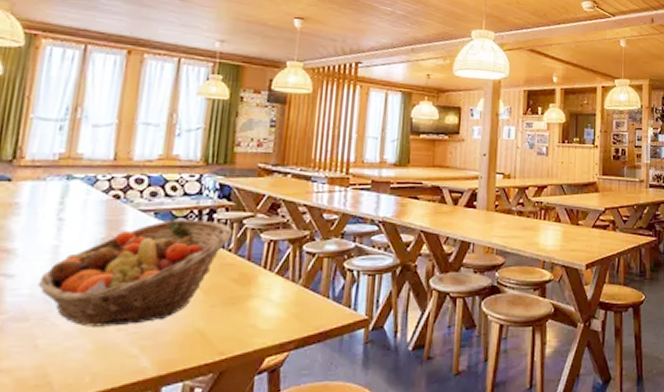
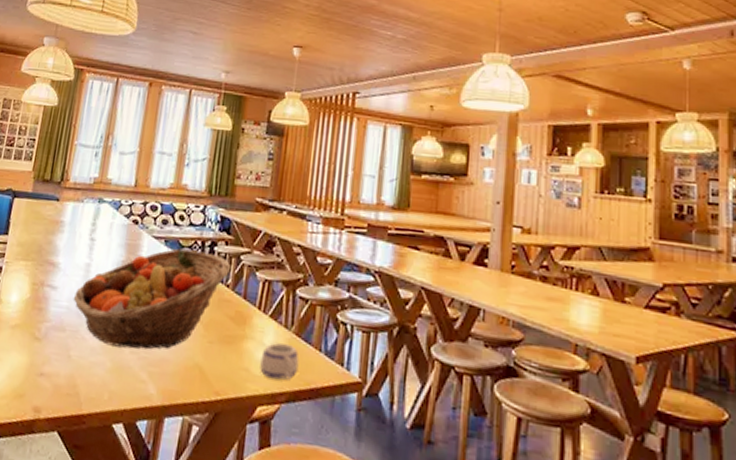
mug: none [267,297,308,330] -> present [260,343,300,380]

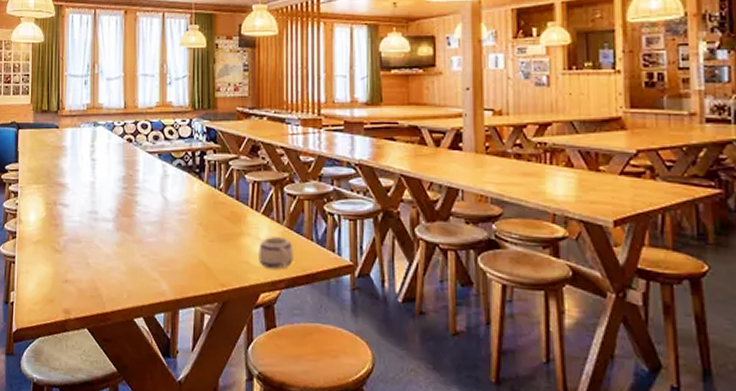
fruit basket: present [73,248,231,350] -> none [84,160,222,253]

